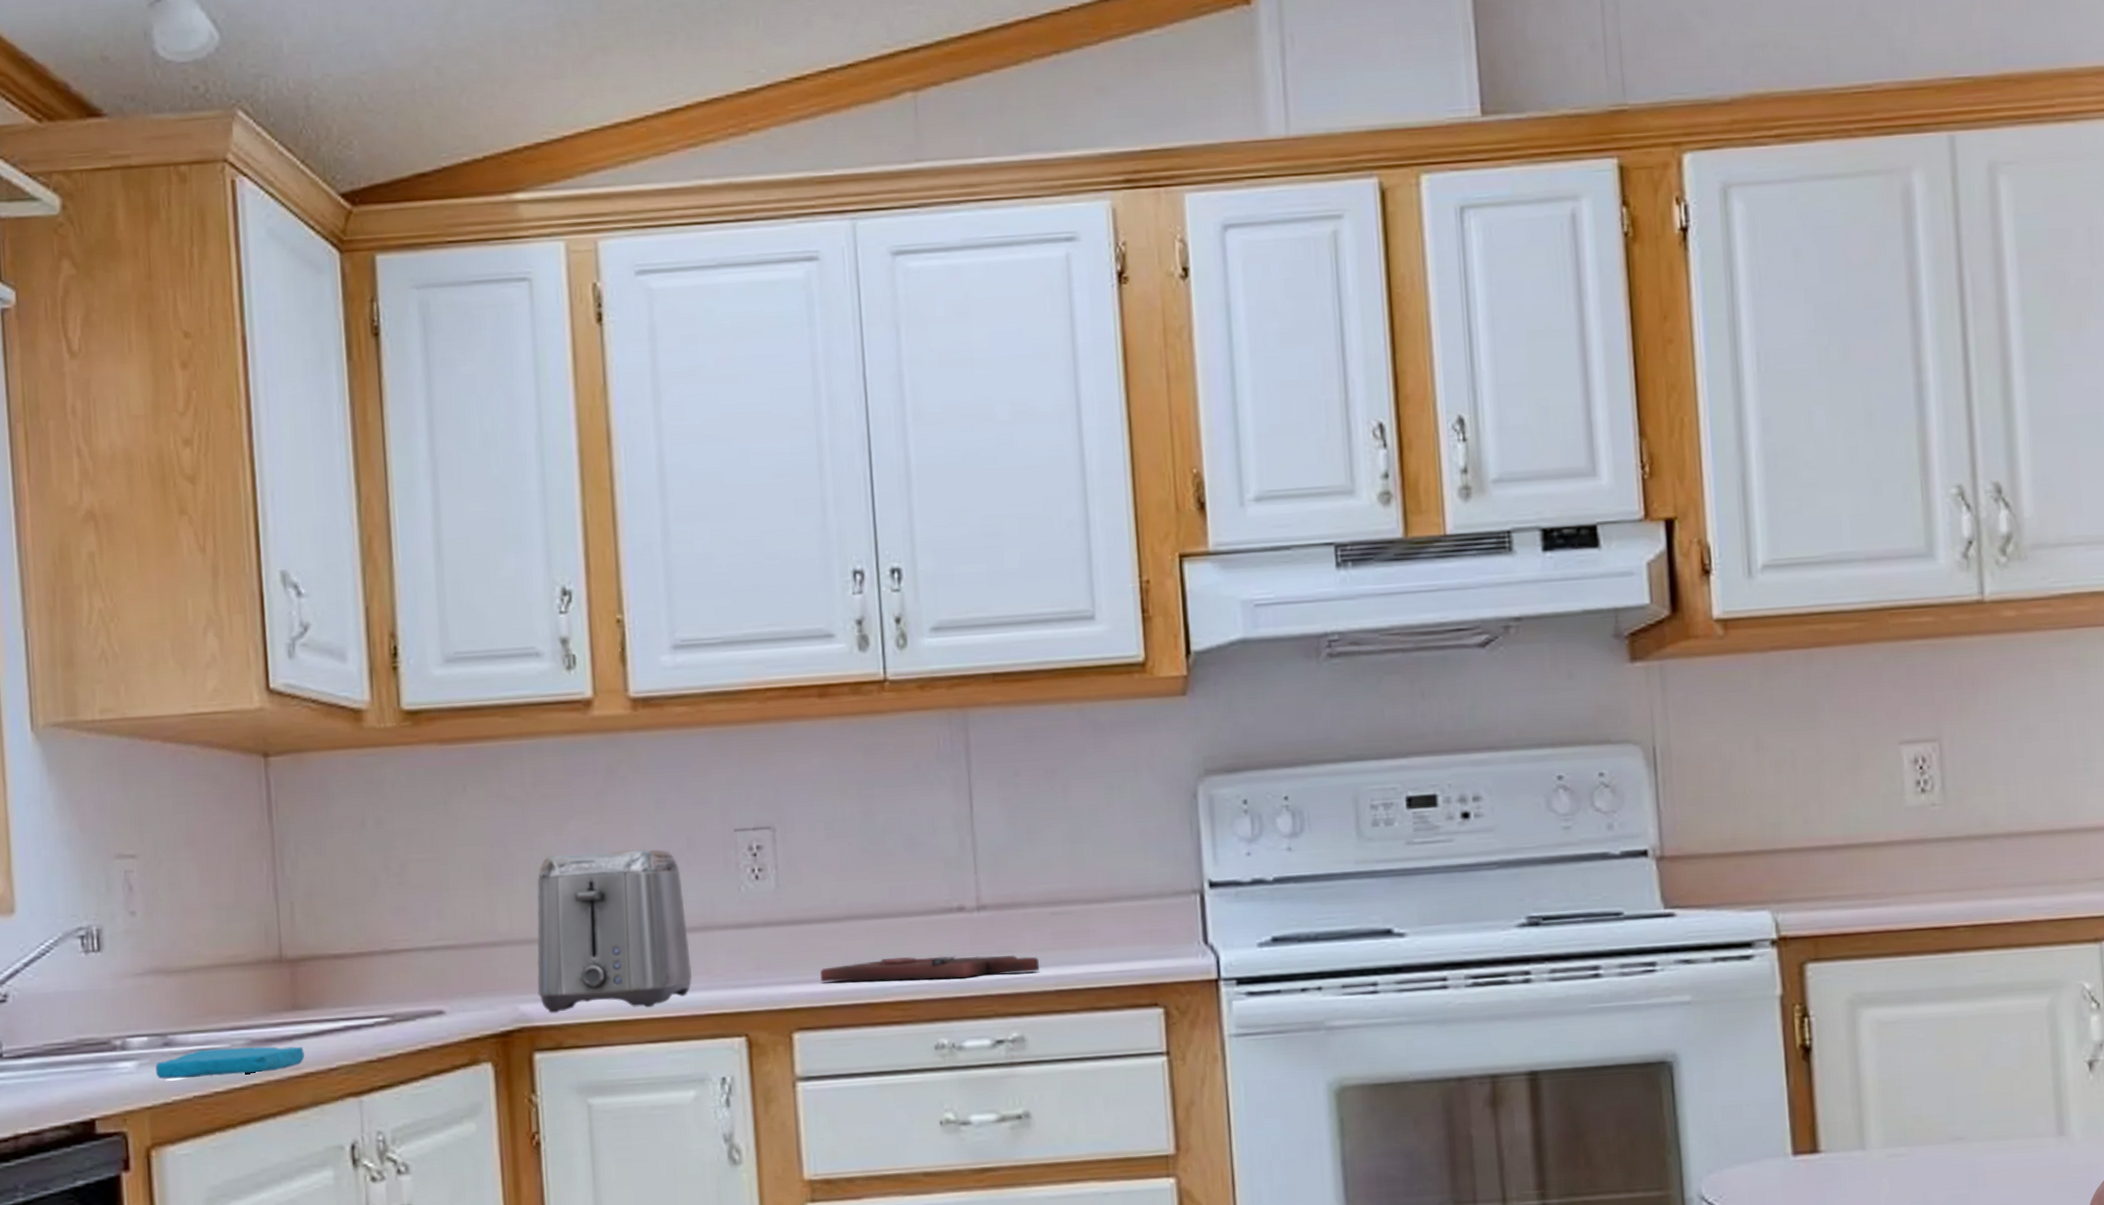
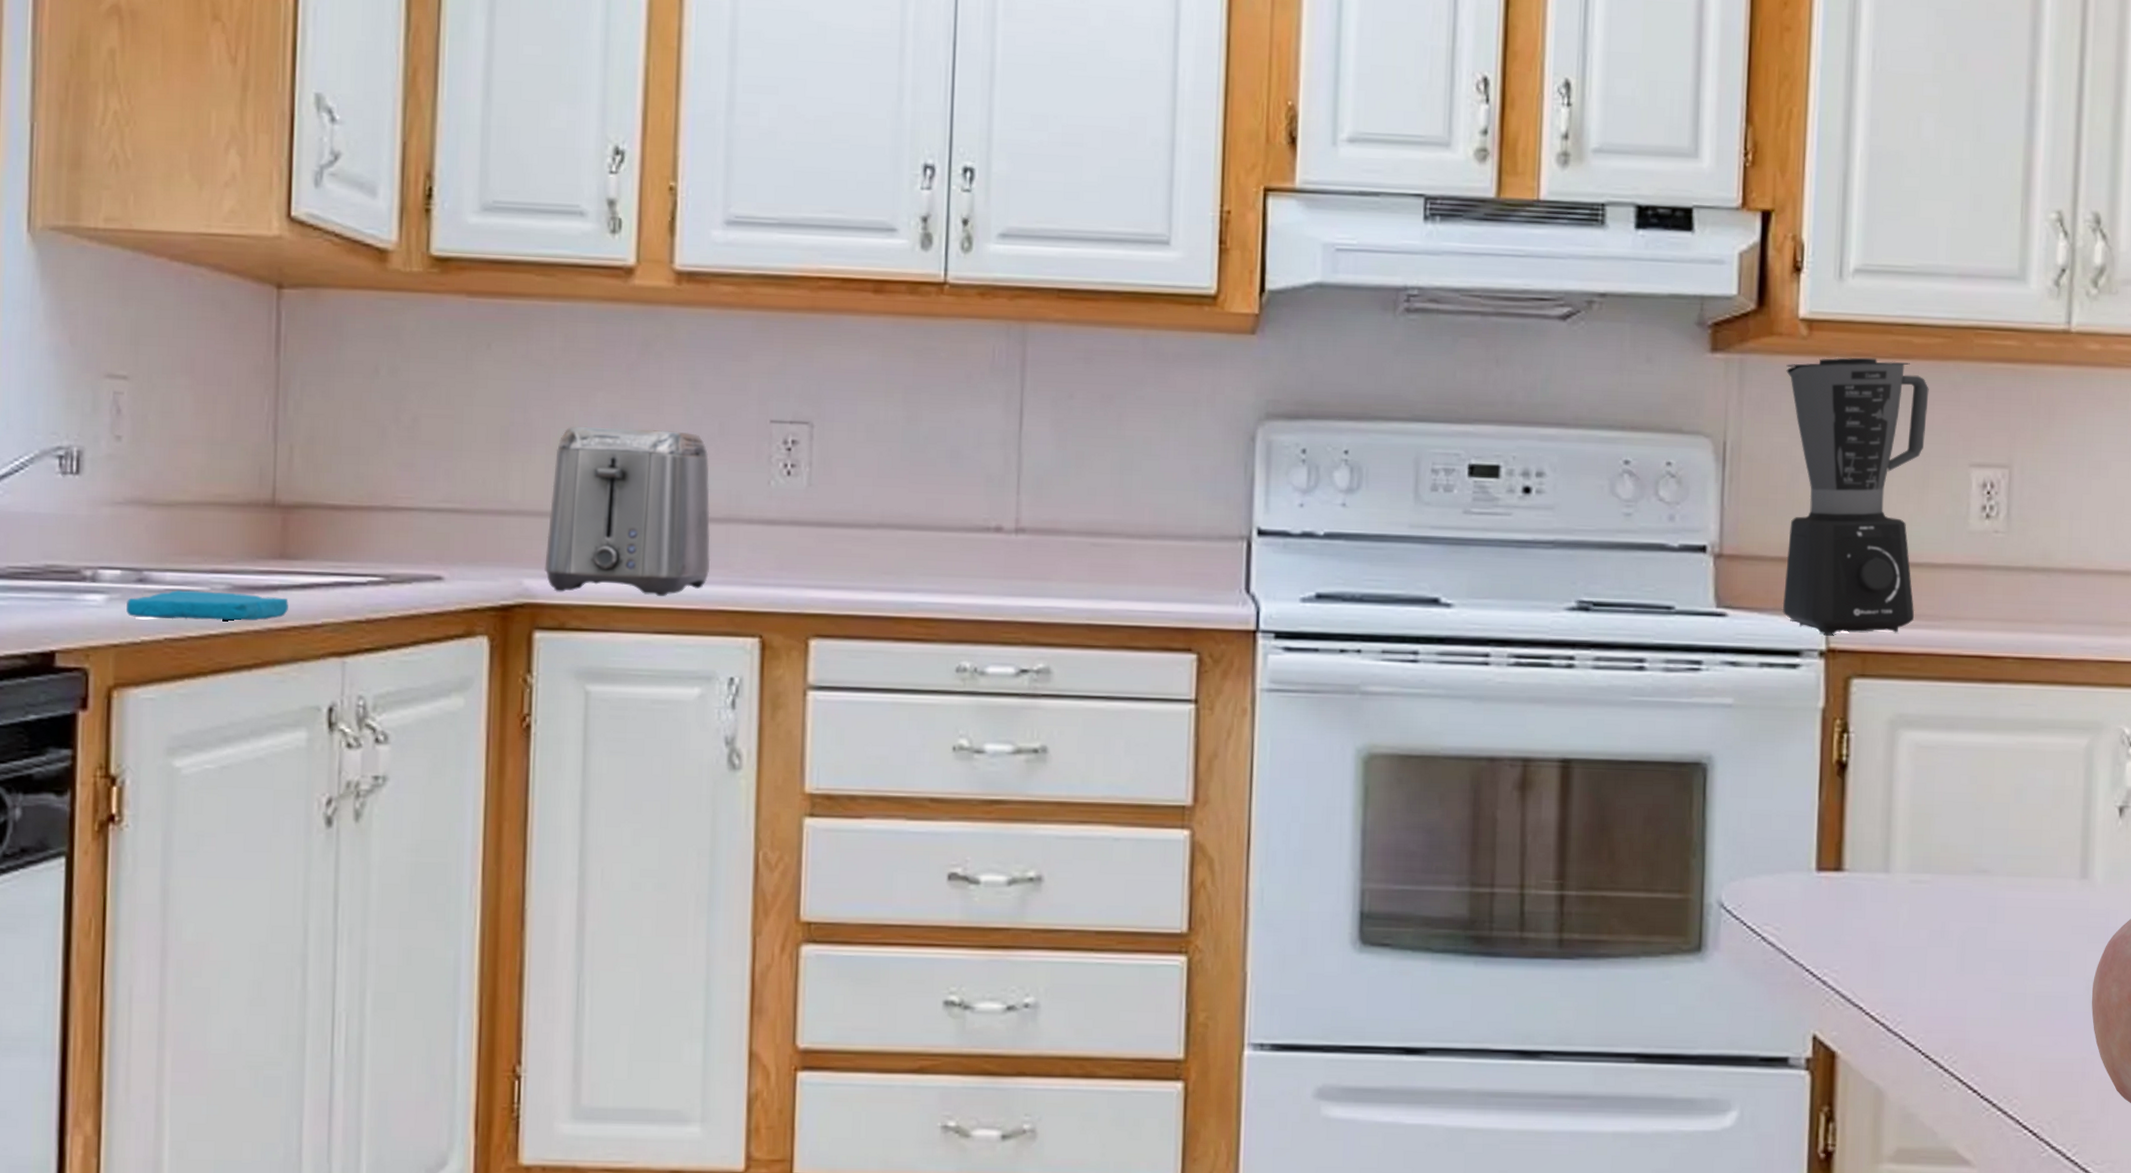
cutting board: present [820,954,1039,983] -> none [845,572,1074,603]
blender: none [1706,649,1861,923] -> present [1782,357,1929,634]

